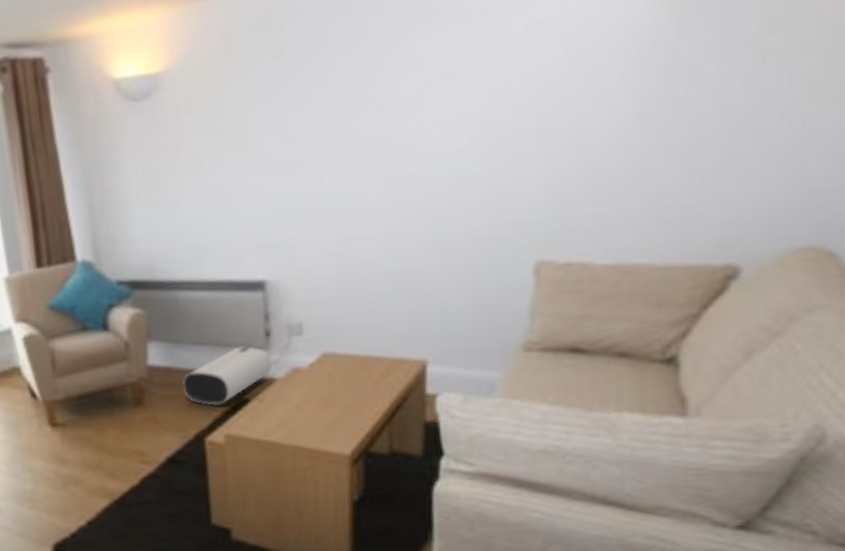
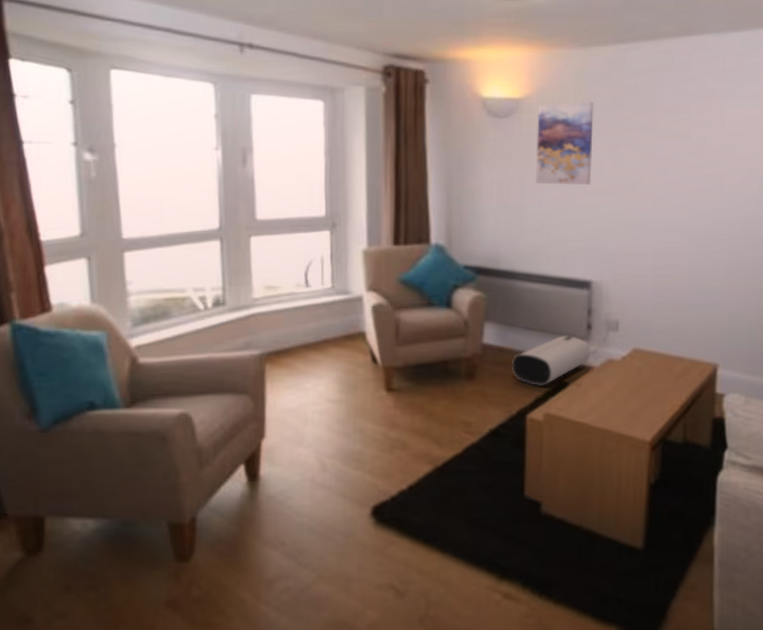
wall art: none [181,61,255,174] -> present [536,101,594,185]

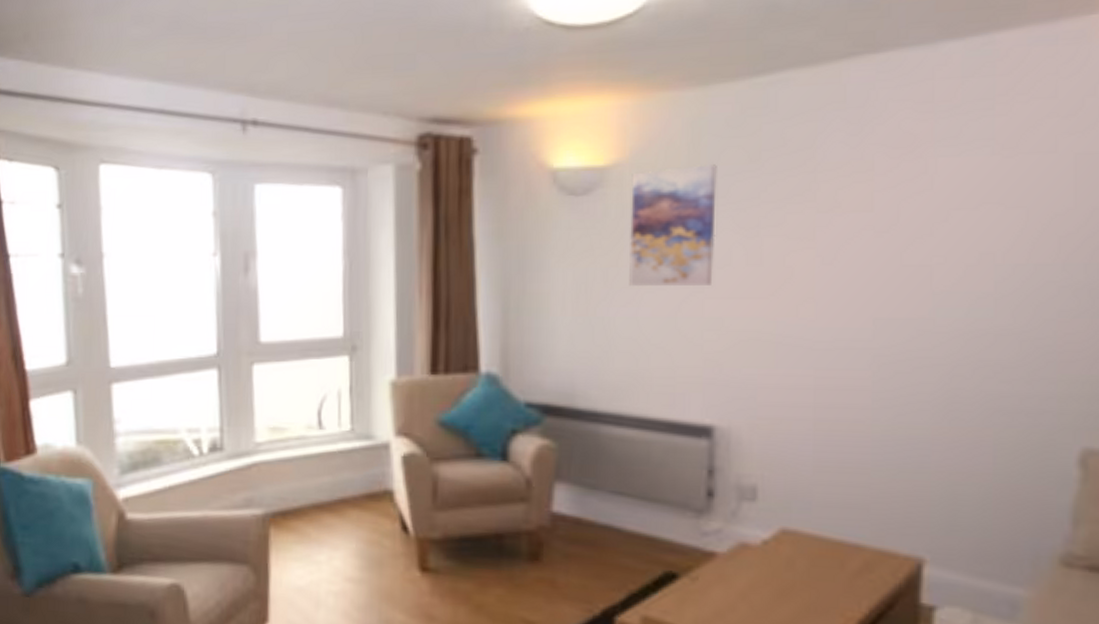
air purifier: present [512,335,591,386] -> none [594,505,713,576]

